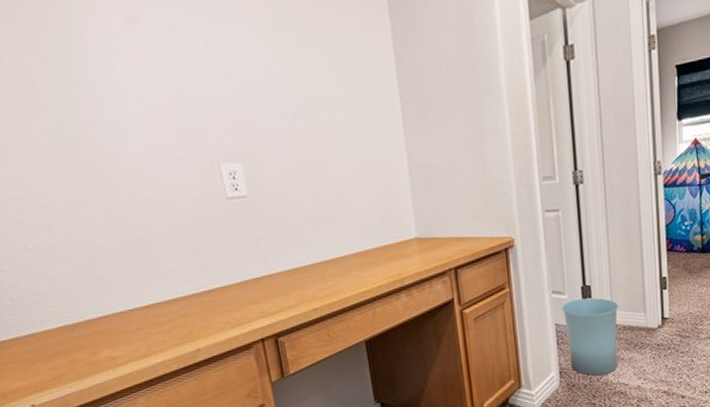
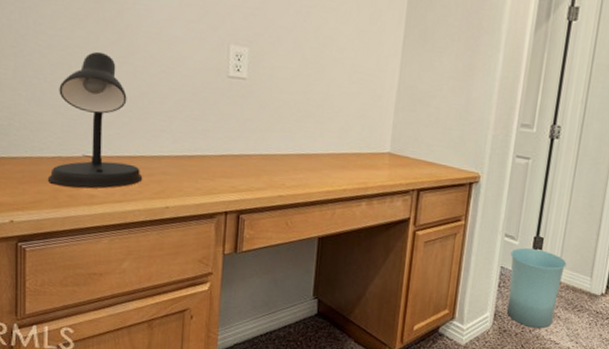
desk lamp: none [44,203,164,357] -> present [47,51,143,189]

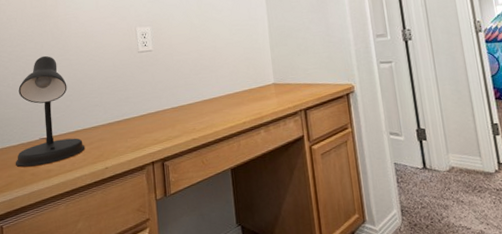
waste bin: present [506,248,567,329] -> none [399,140,458,217]

